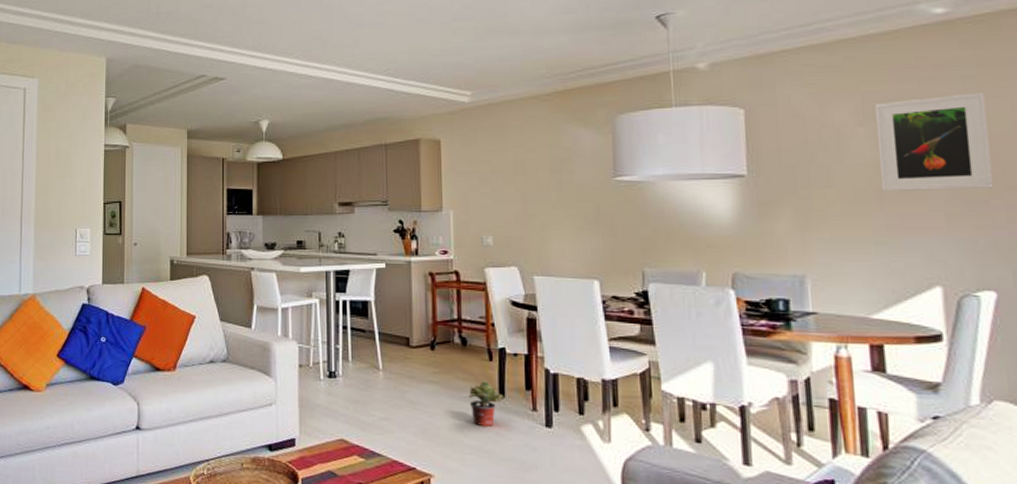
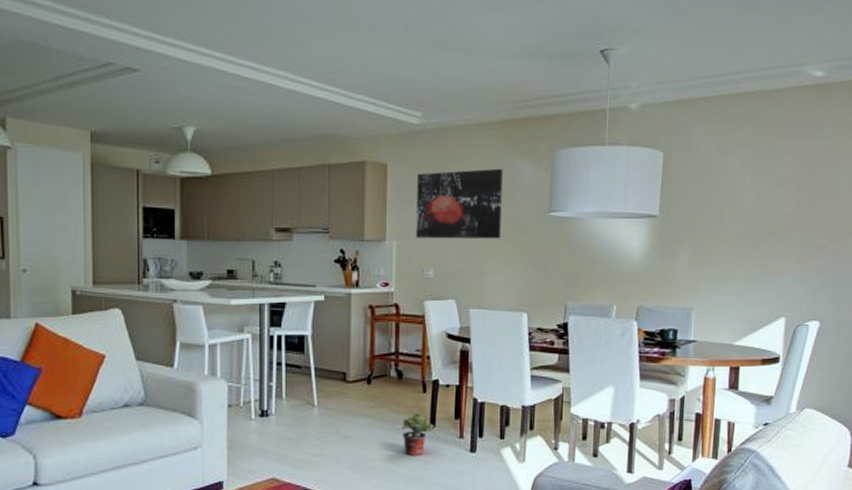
wall art: none [471,137,562,208] -> present [416,168,503,239]
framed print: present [874,93,994,192] -> none [756,151,838,236]

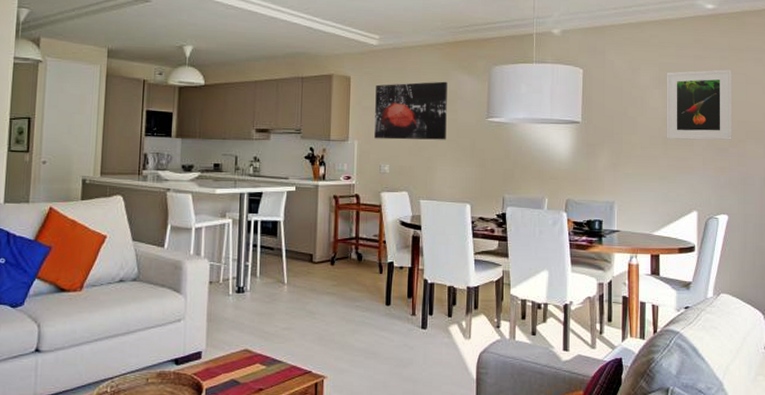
potted plant: present [401,412,435,455] -> none [360,291,390,330]
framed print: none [756,151,838,236] -> present [666,69,732,141]

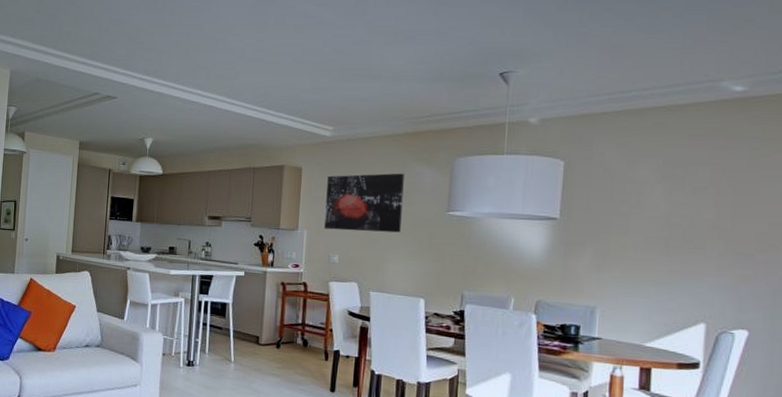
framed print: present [666,69,732,141] -> none [668,162,765,245]

